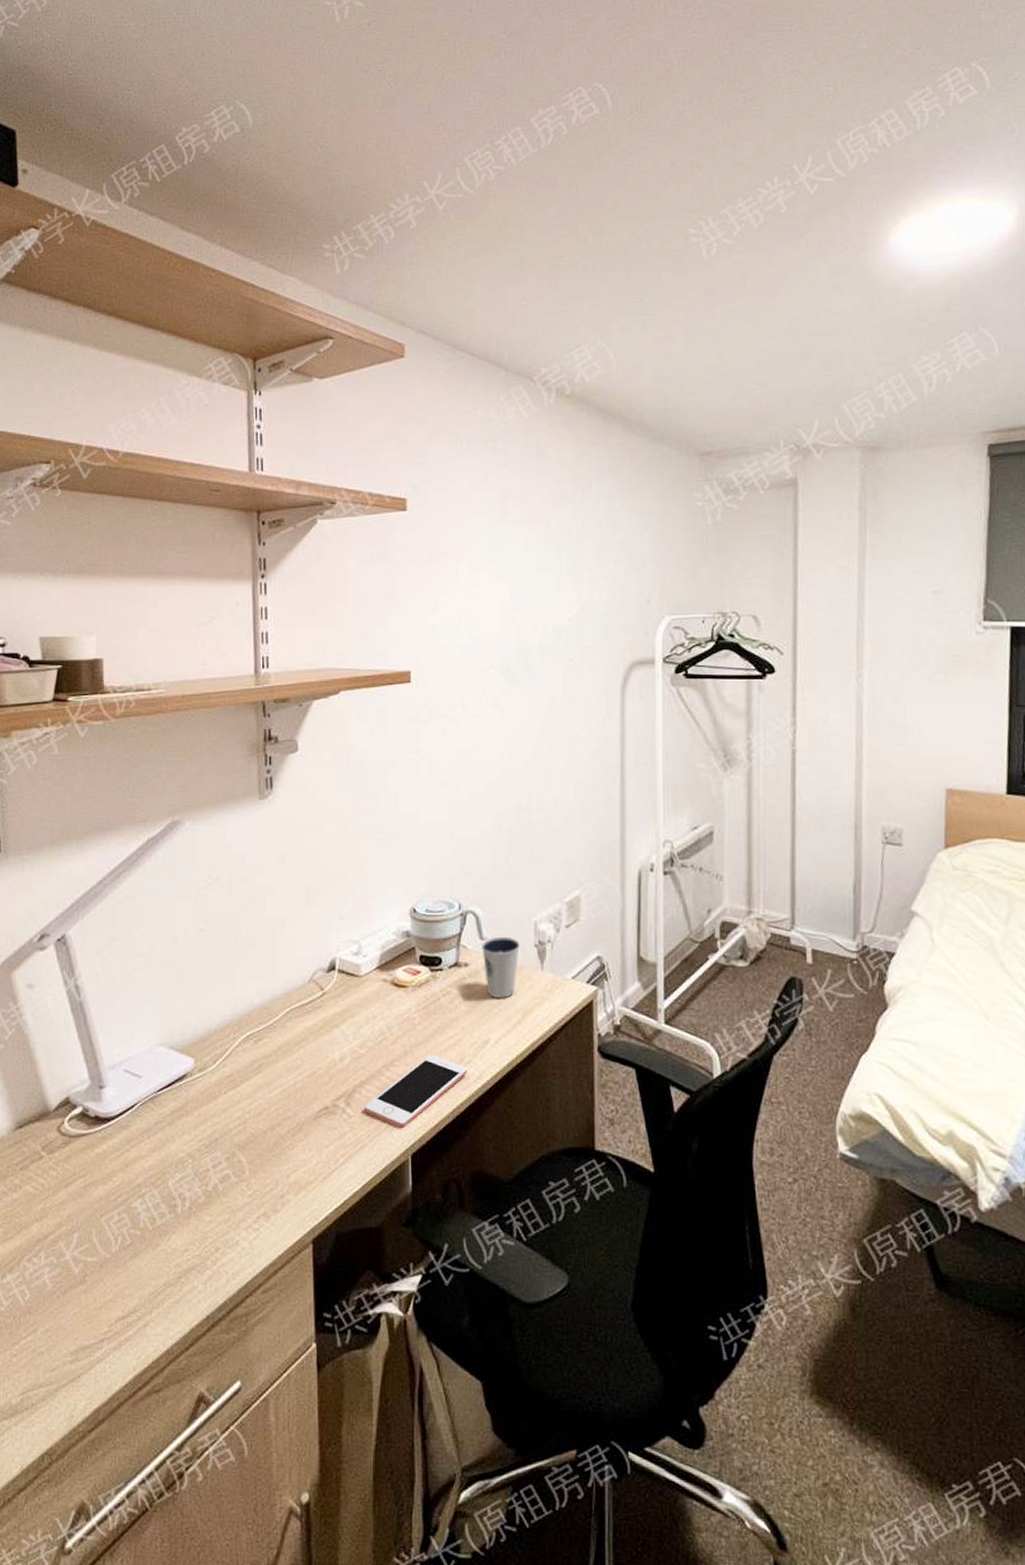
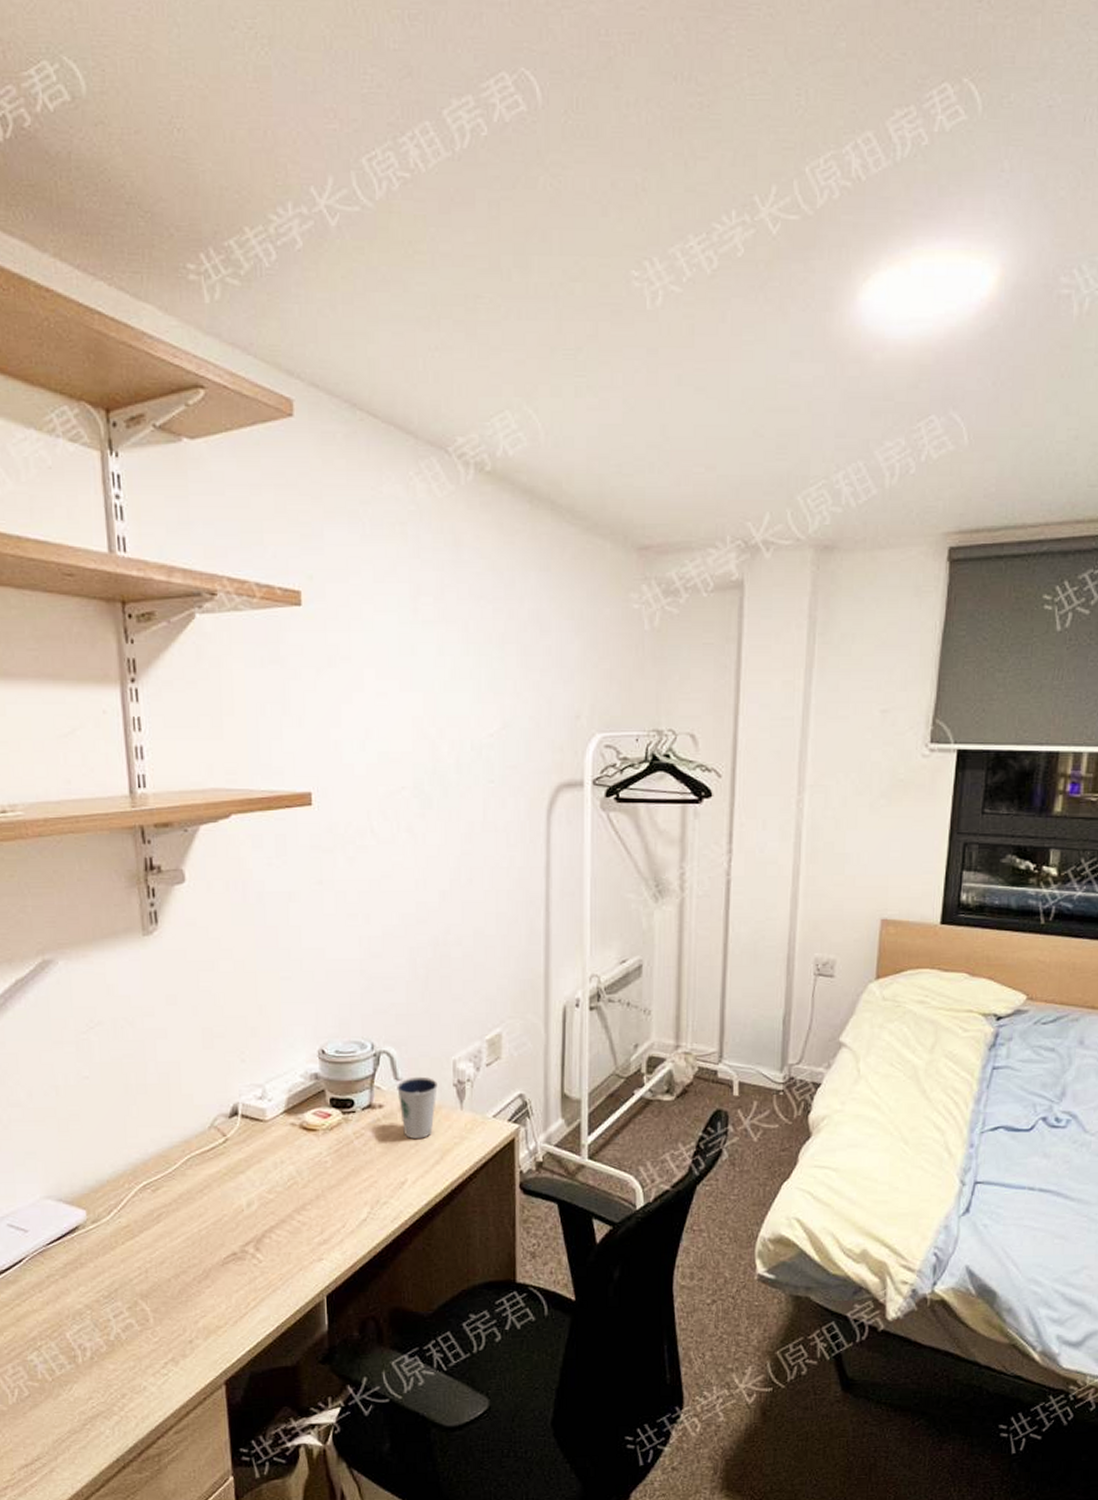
cell phone: present [364,1055,467,1128] -> none [275,1197,383,1270]

